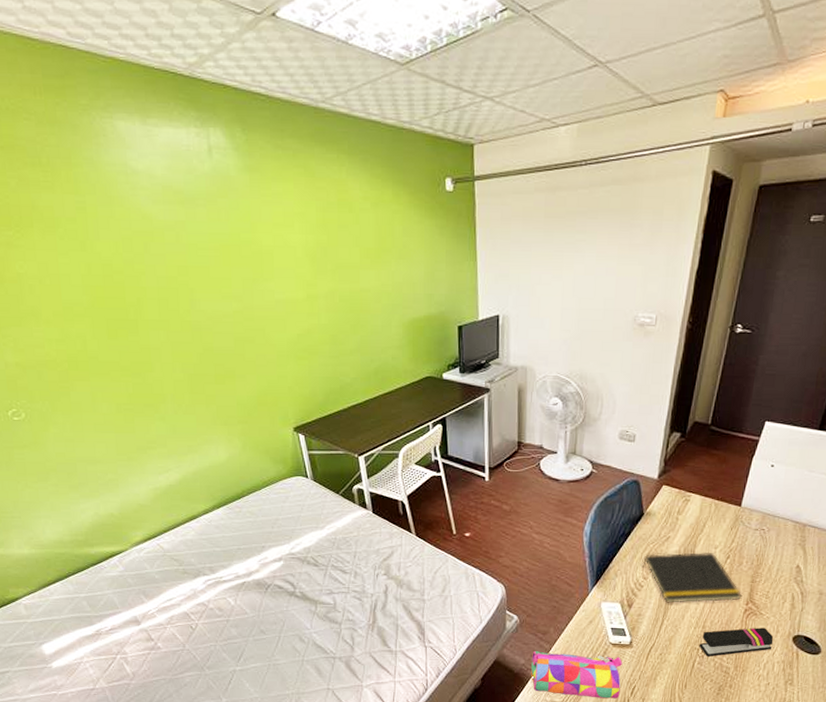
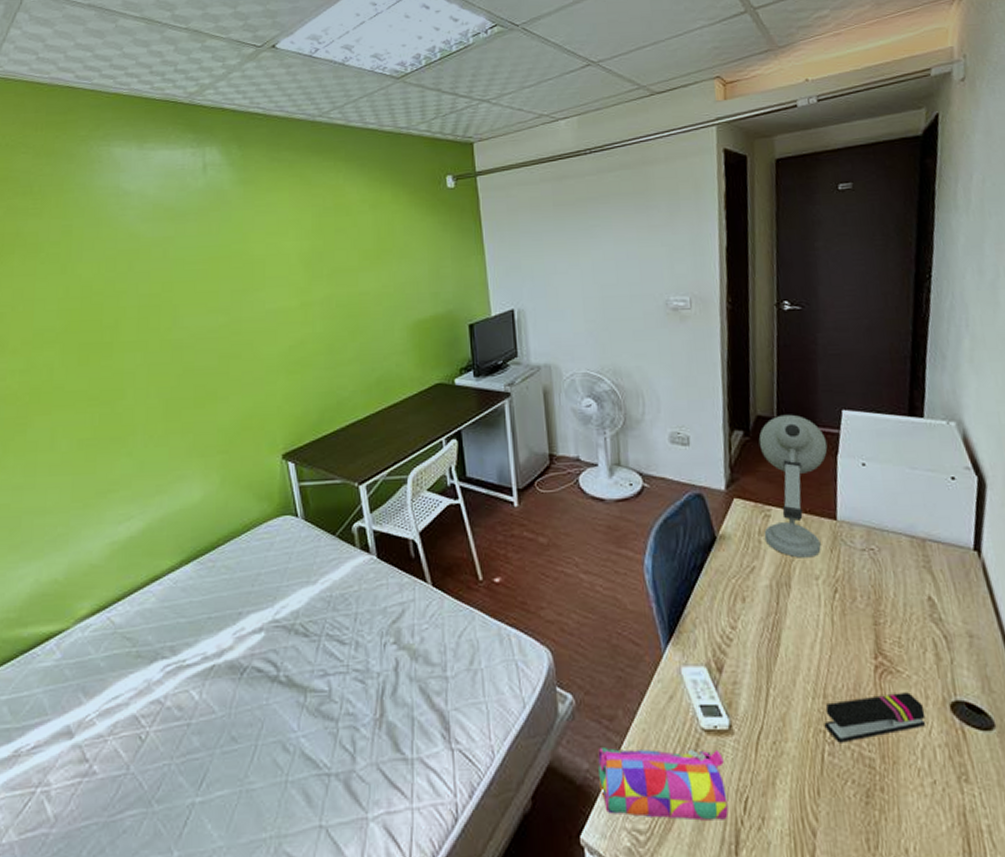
notepad: present [641,552,742,603] -> none [725,584,867,663]
desk lamp: none [681,422,747,533] -> present [758,414,828,558]

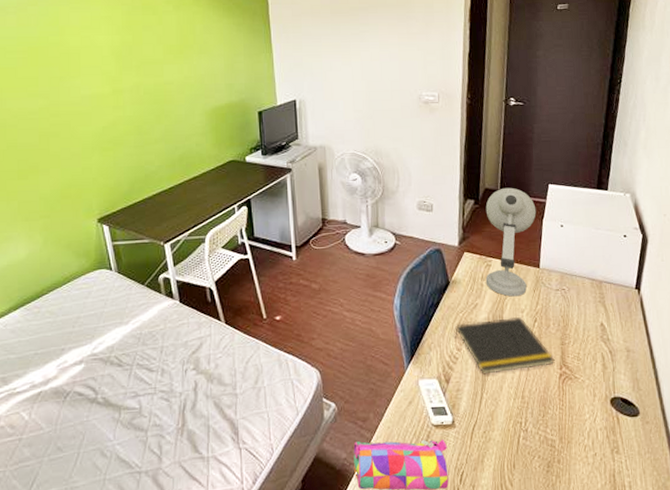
notepad: none [725,584,867,663] -> present [454,316,555,375]
stapler: present [824,692,926,743] -> none [521,392,593,430]

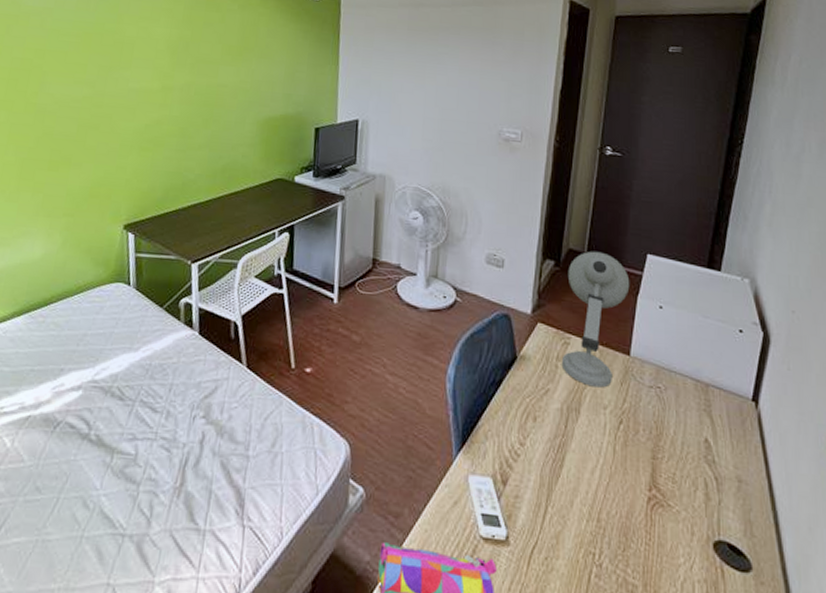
notepad: present [454,316,555,375] -> none [517,411,643,484]

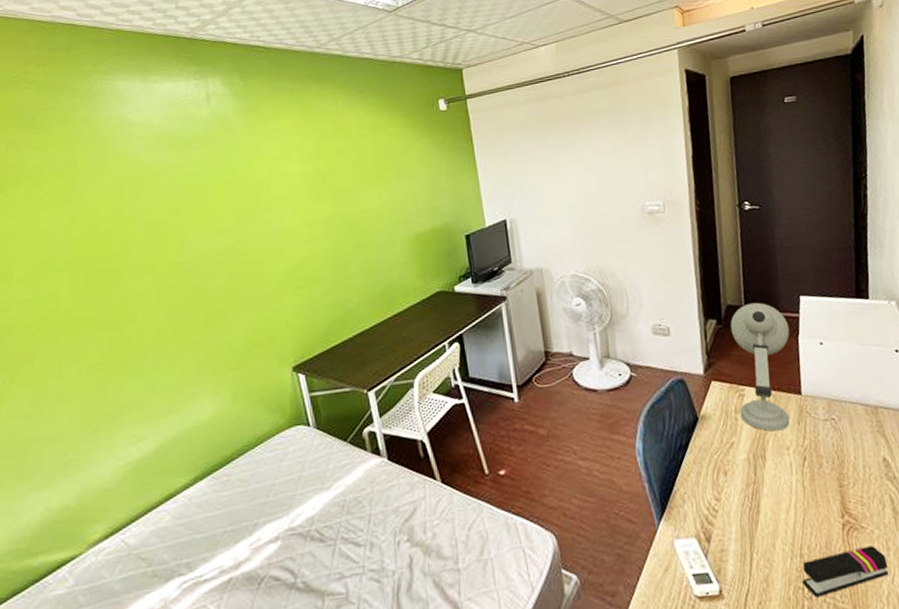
stapler: none [594,525,689,567] -> present [802,546,889,598]

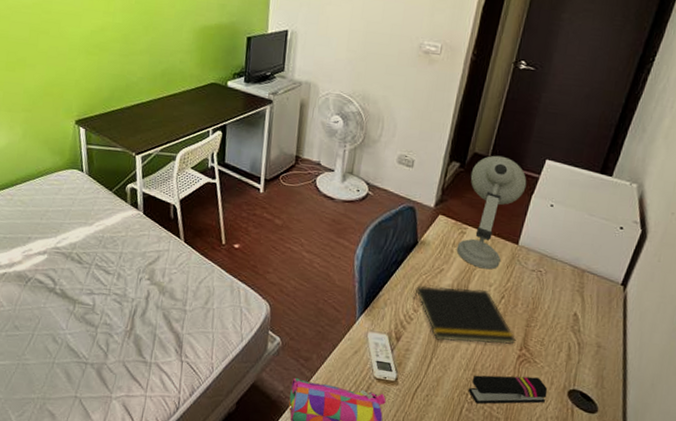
notepad: none [710,455,835,529] -> present [412,285,516,345]

